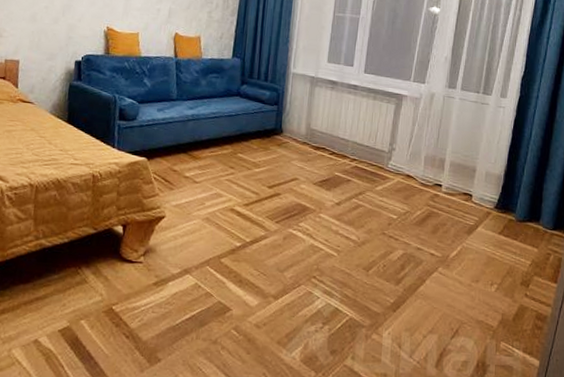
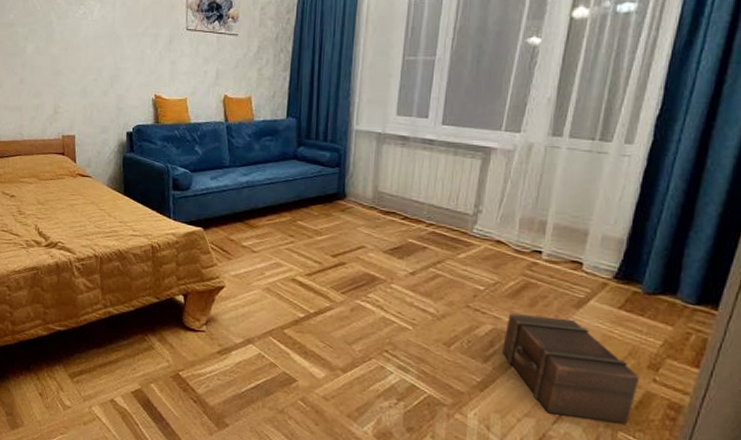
suitcase: none [411,239,516,335] -> present [502,313,640,425]

